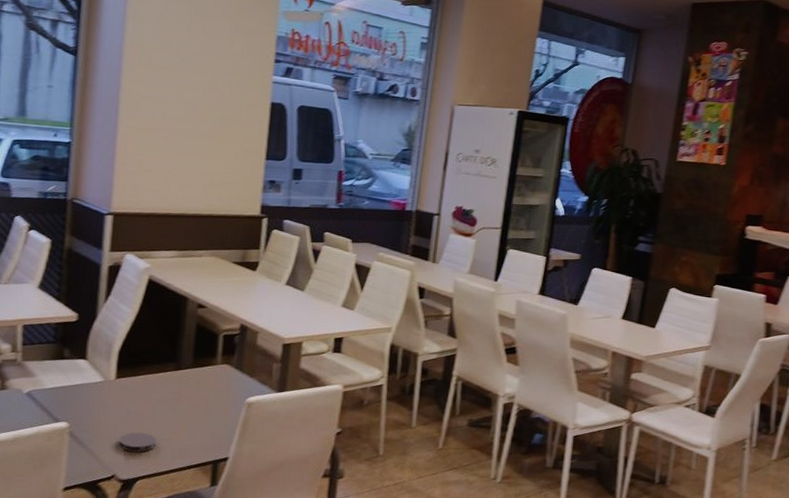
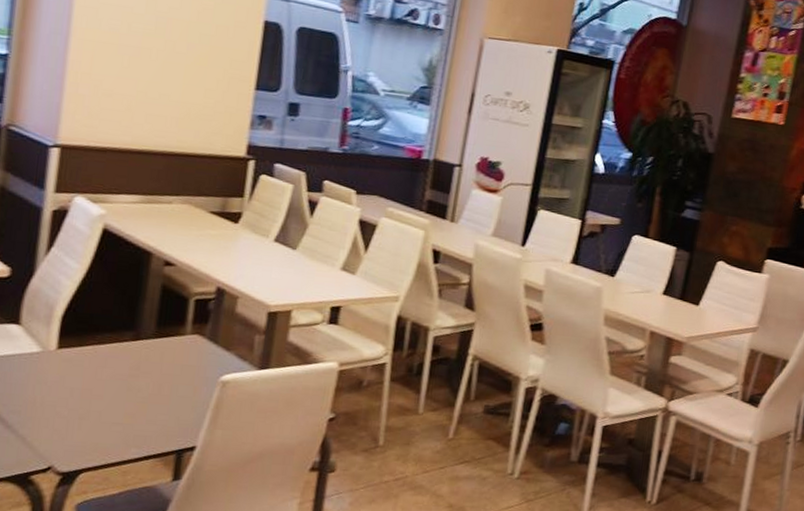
coaster: present [119,432,156,452] -> none [59,414,106,439]

